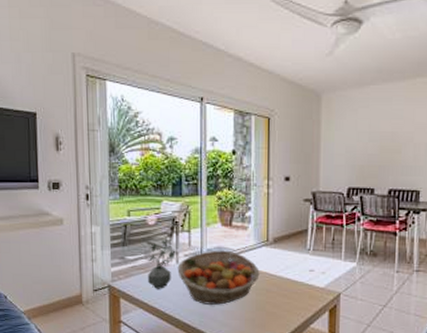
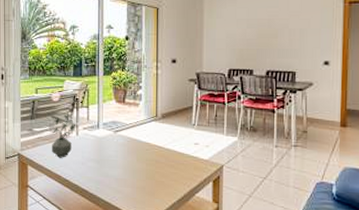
fruit basket: present [177,250,260,305] -> none [77,124,150,173]

